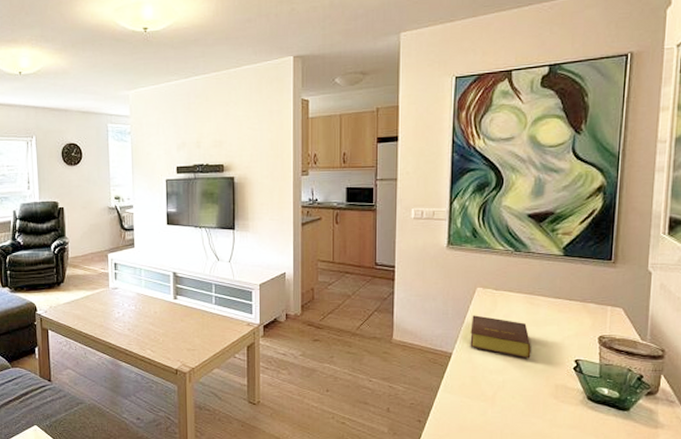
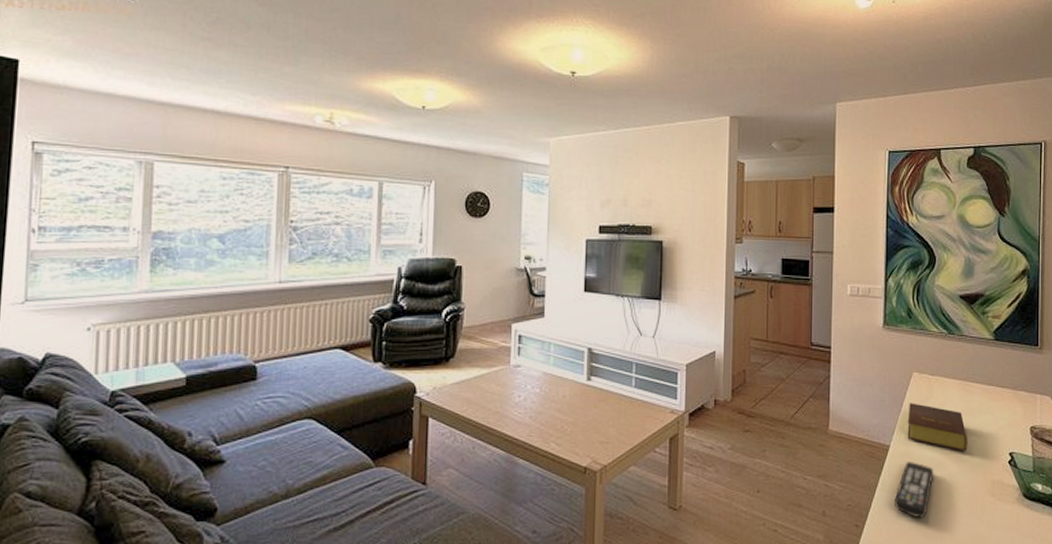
remote control: none [455,366,496,416] -> present [894,461,934,518]

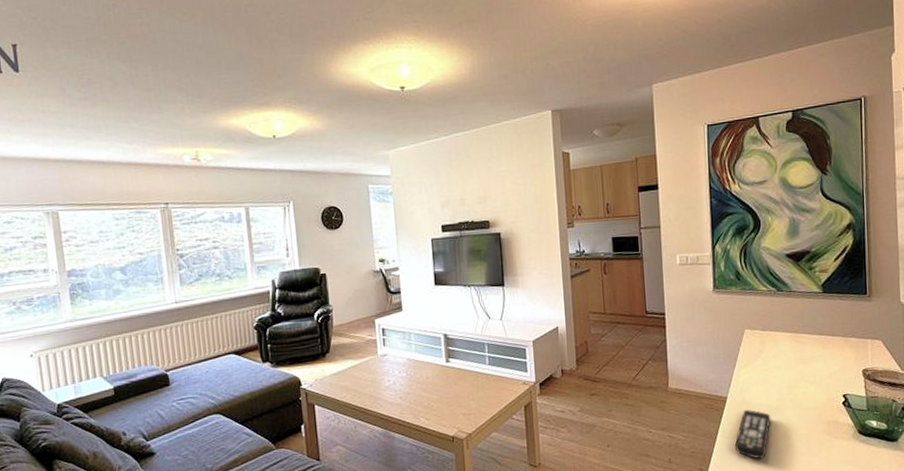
bible: present [907,403,967,452] -> none [742,357,802,397]

